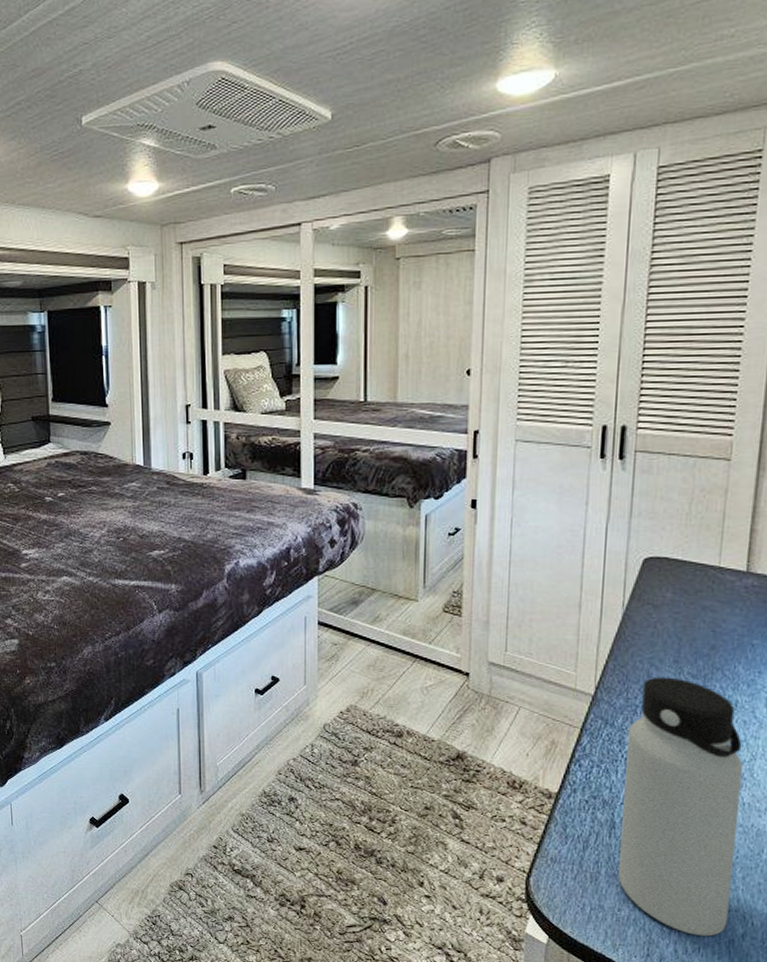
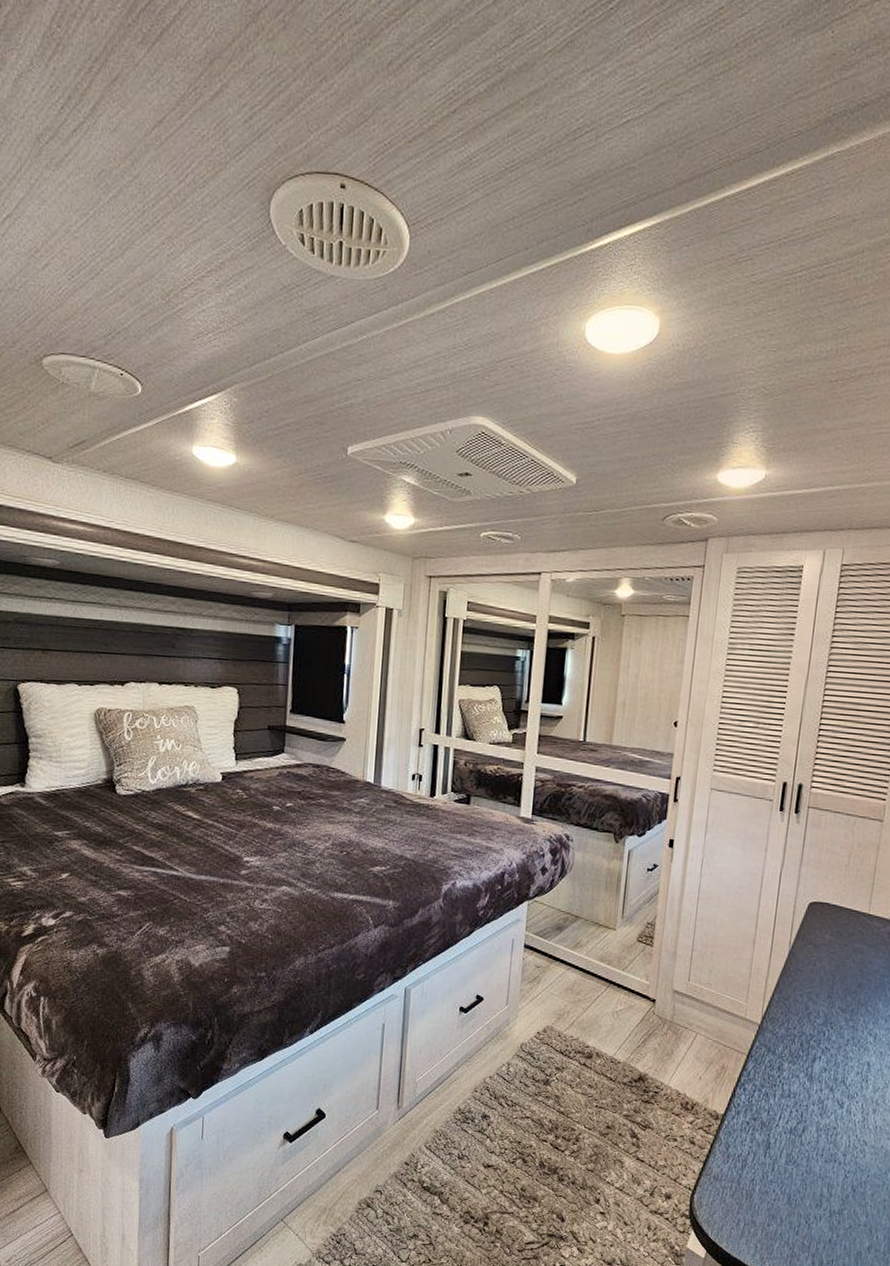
water bottle: present [618,676,744,937] -> none [769,1009,878,1249]

